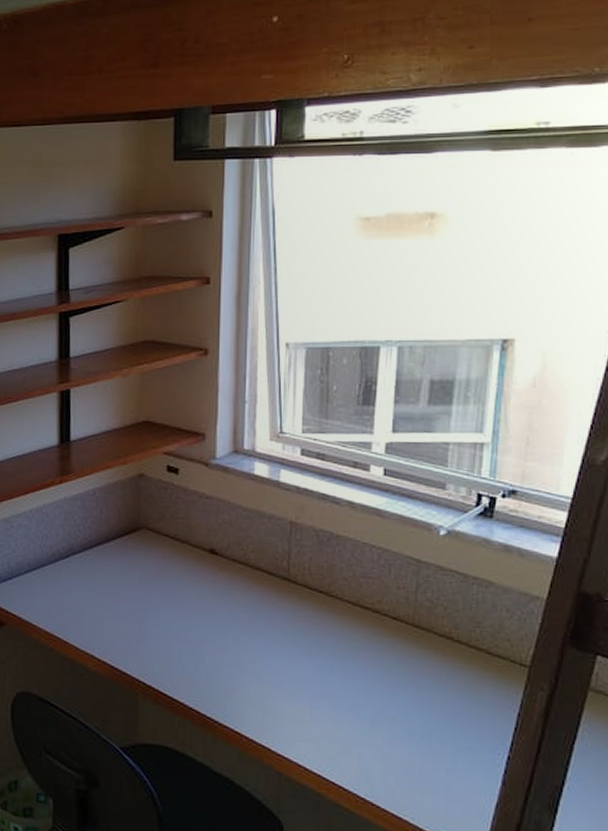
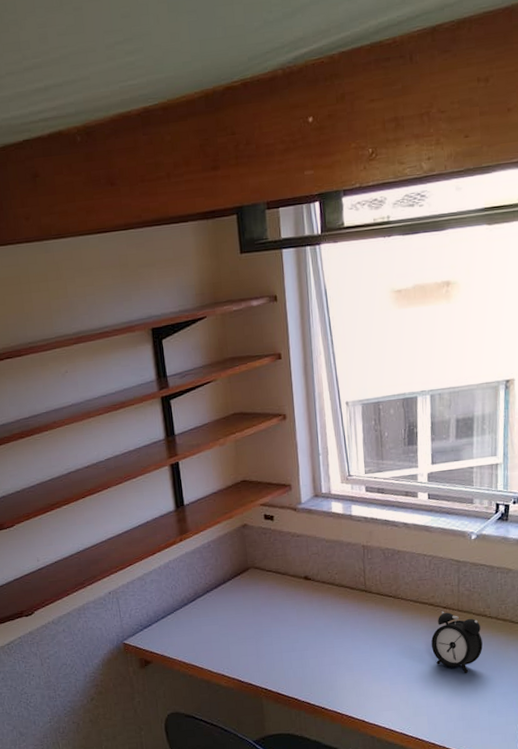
alarm clock: none [371,622,444,711] -> present [431,611,483,673]

